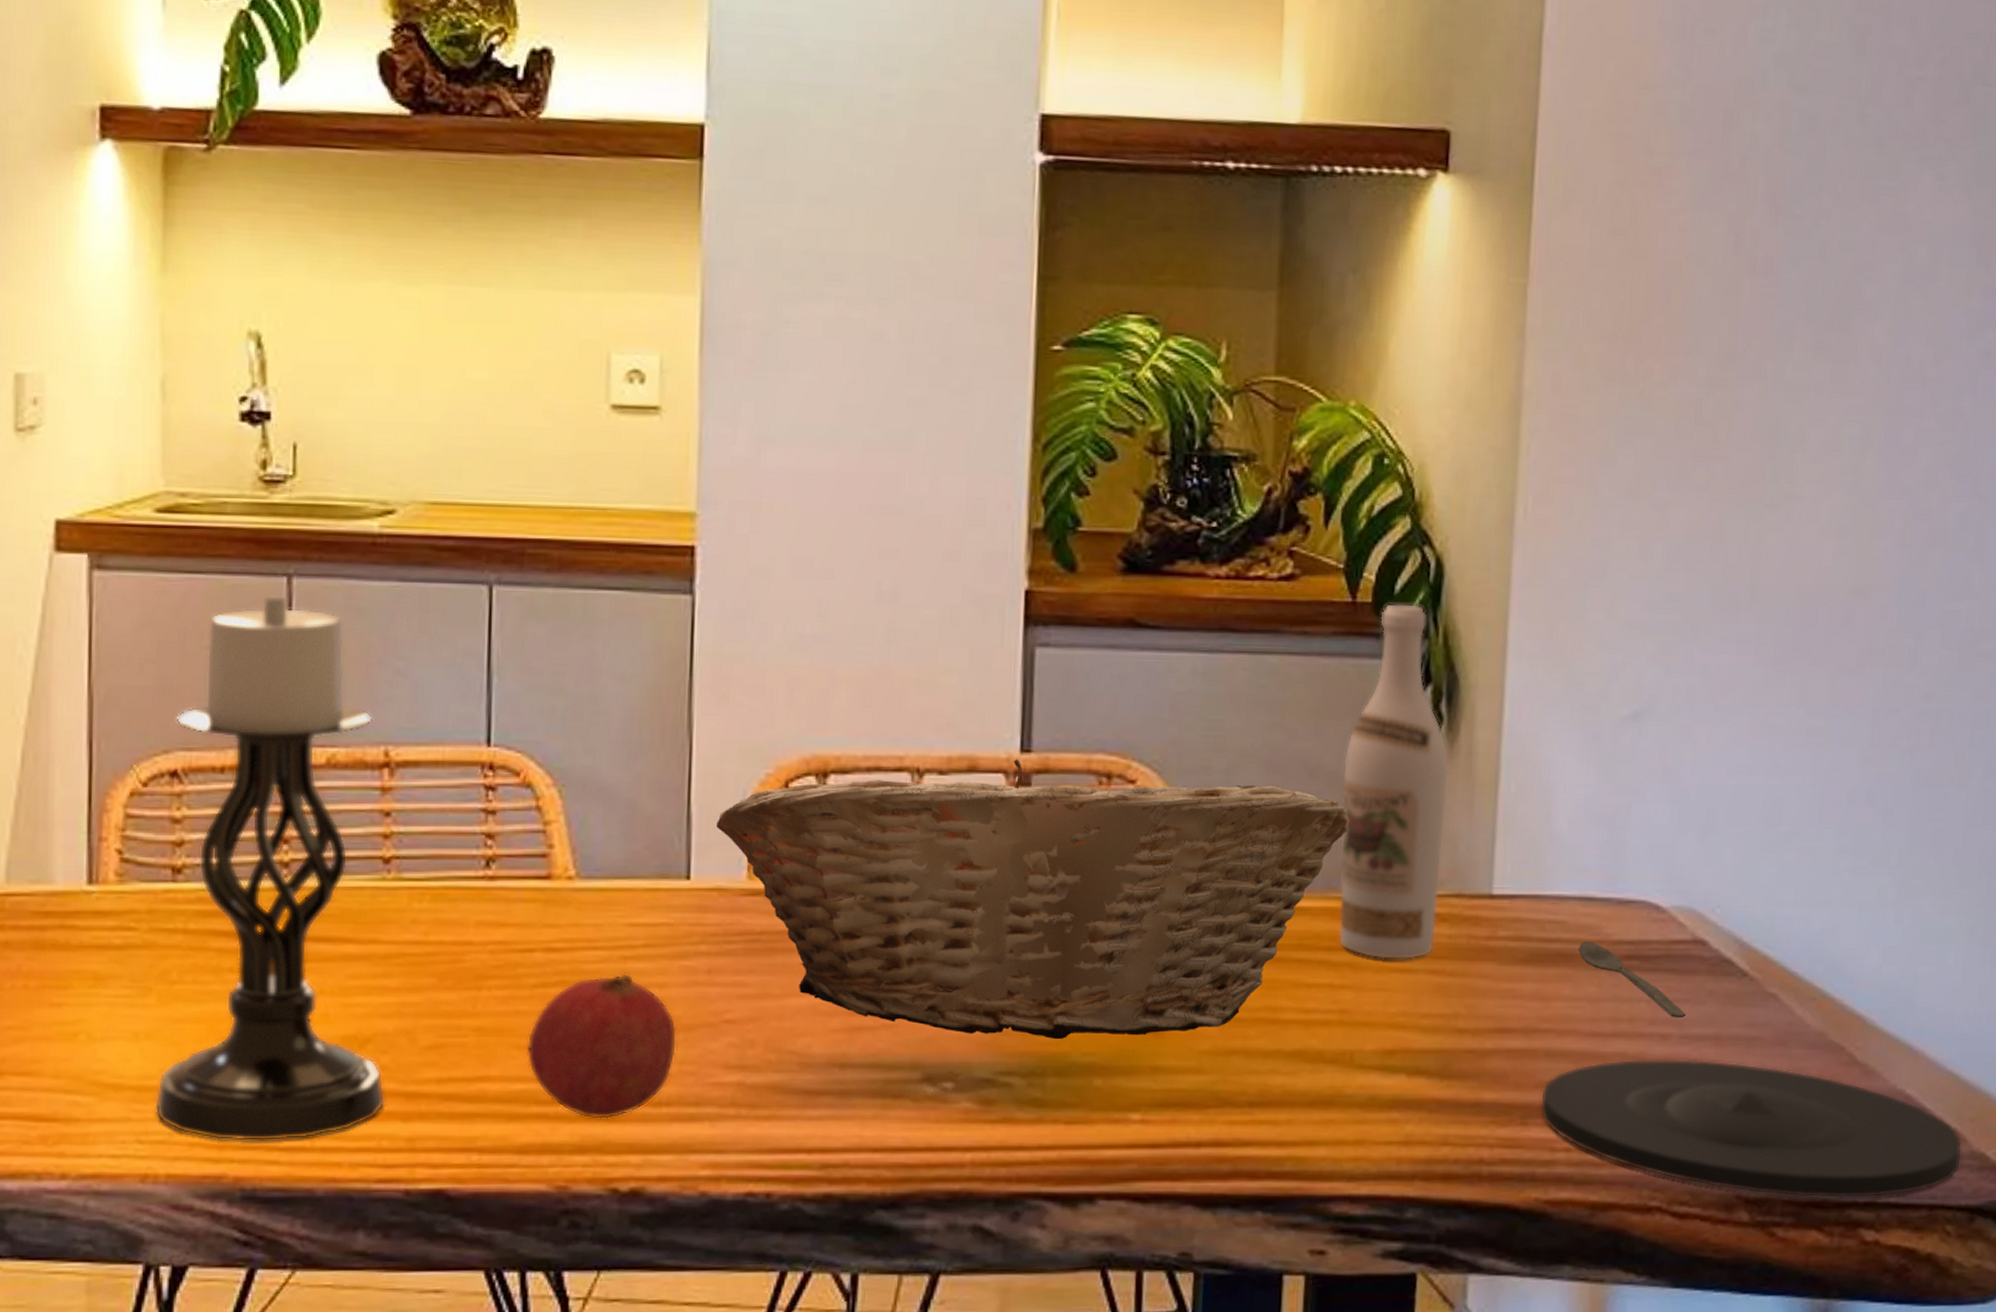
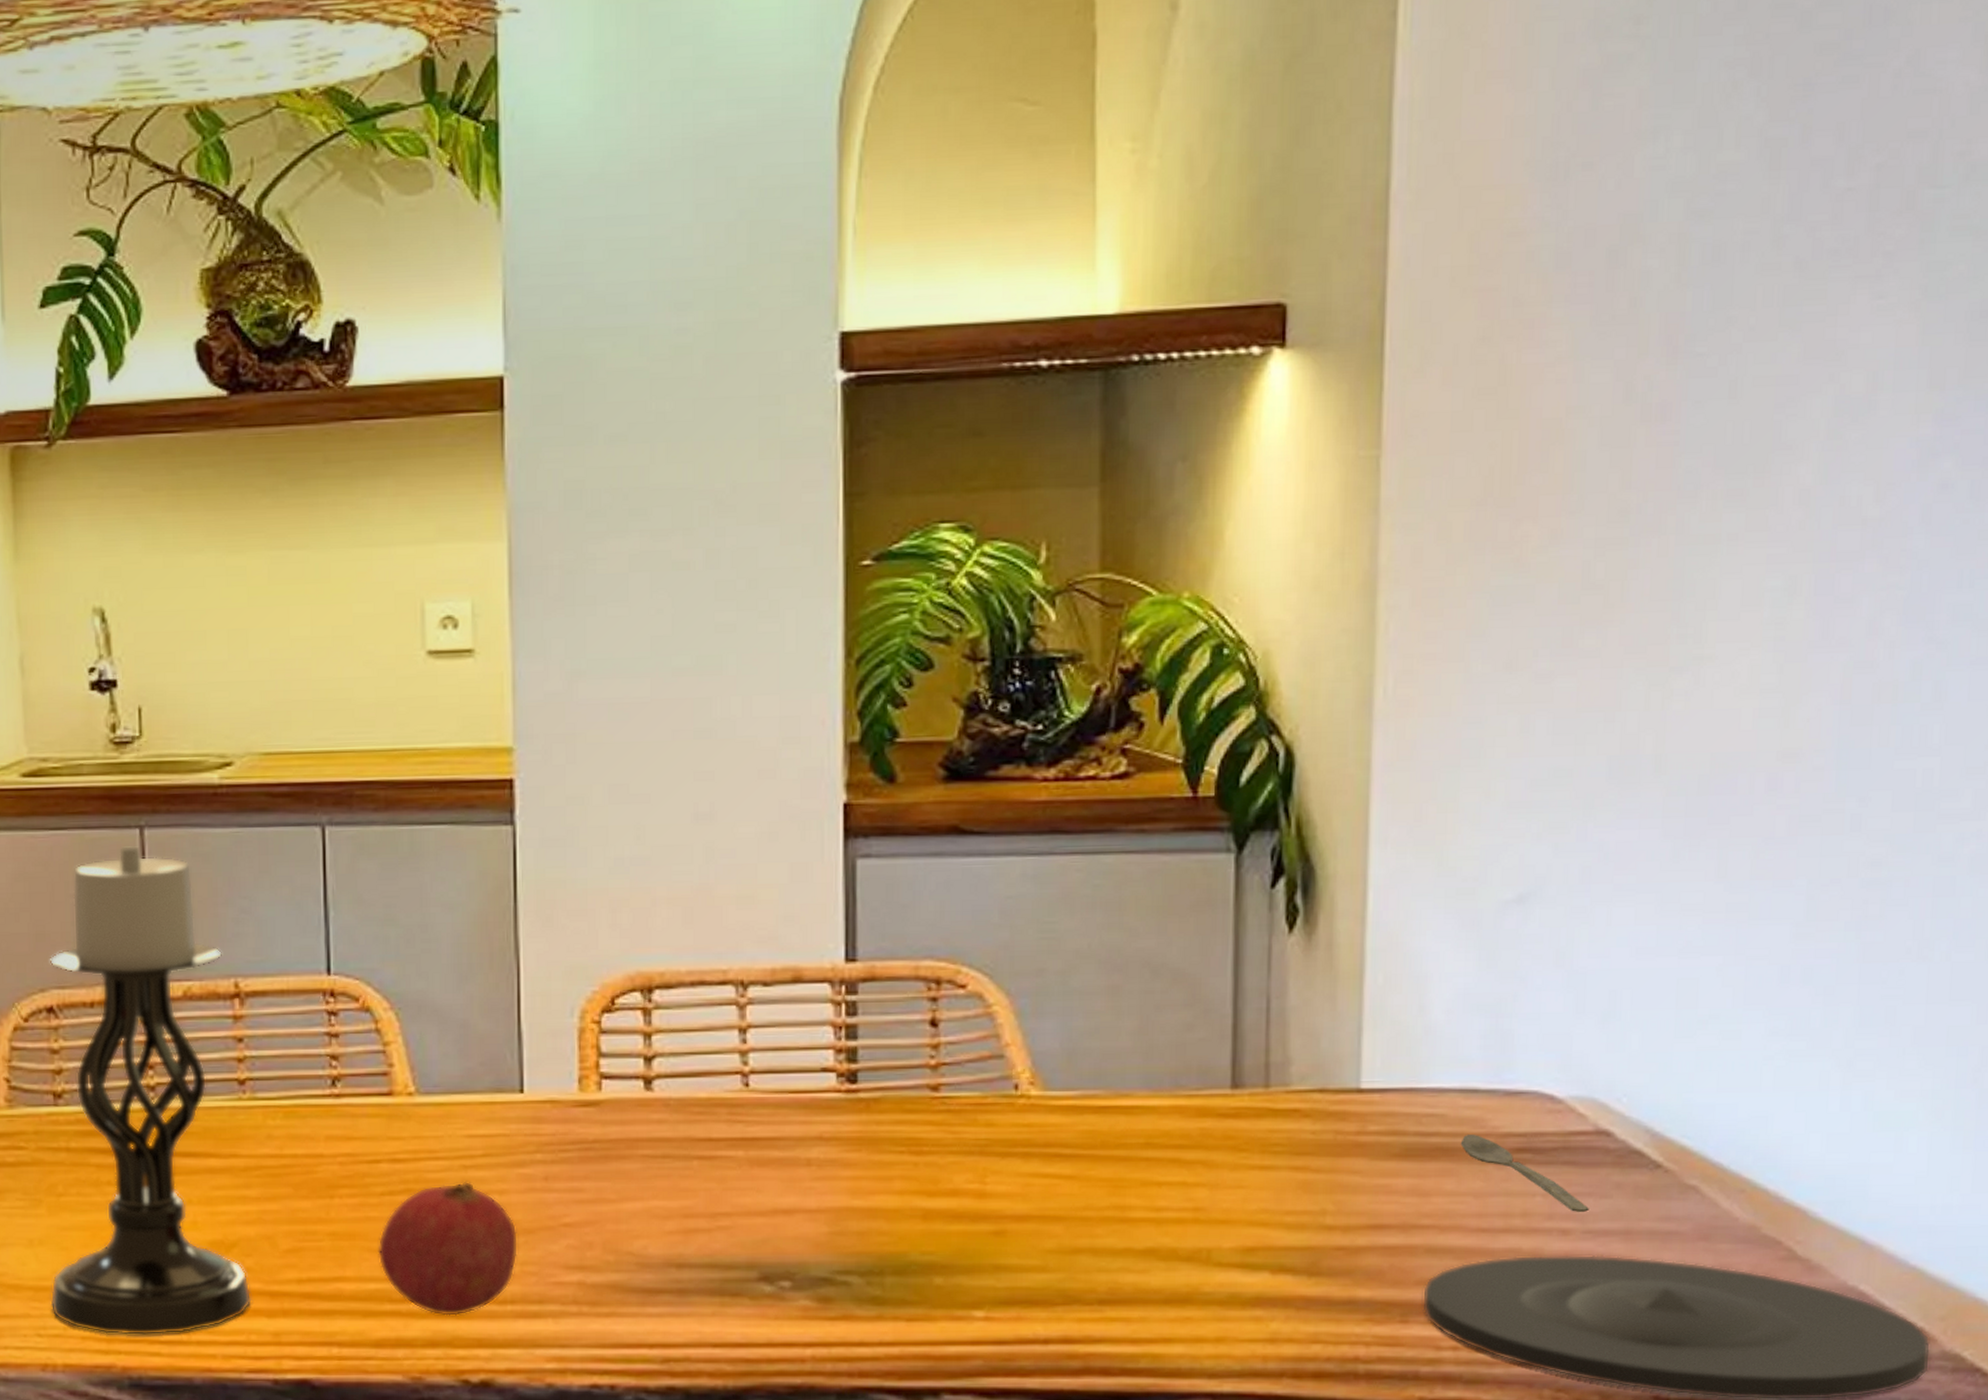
fruit basket: present [716,759,1348,1040] -> none [547,968,1197,1240]
wine bottle: present [1338,603,1449,960] -> none [1189,795,1307,1158]

